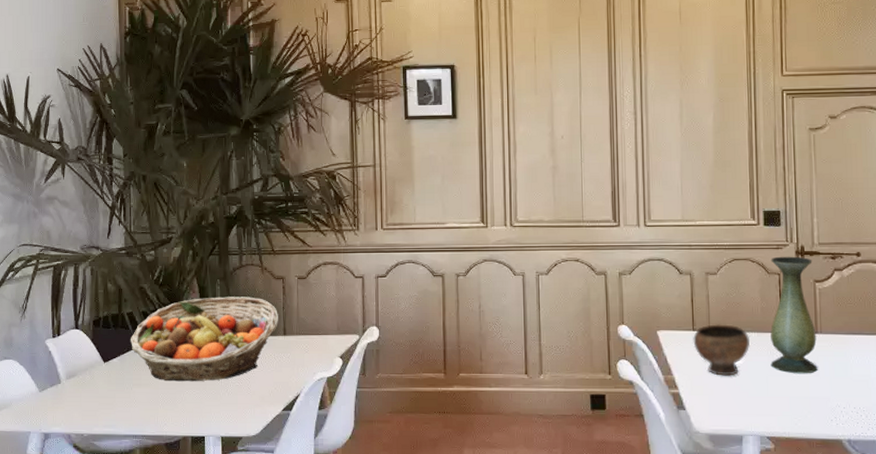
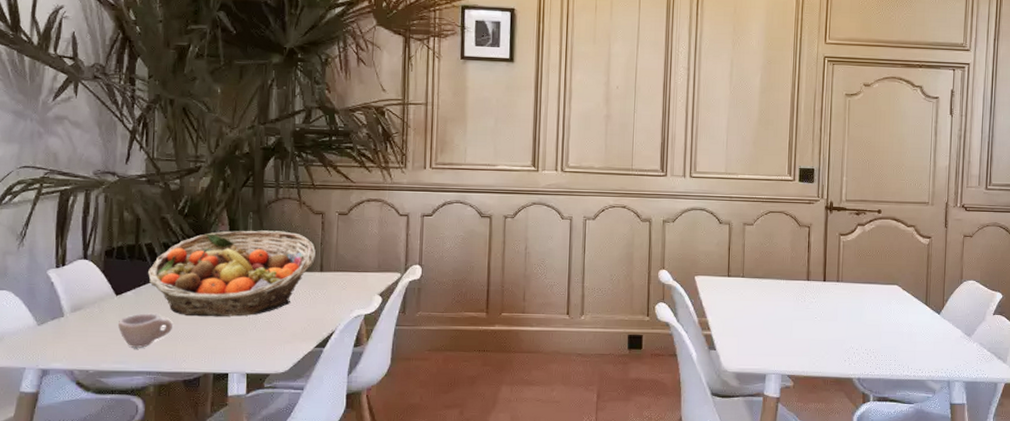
cup: none [107,379,153,412] -> present [118,313,172,348]
bowl: present [693,324,751,376] -> none [727,271,779,320]
vase: present [770,256,818,374] -> none [795,210,839,319]

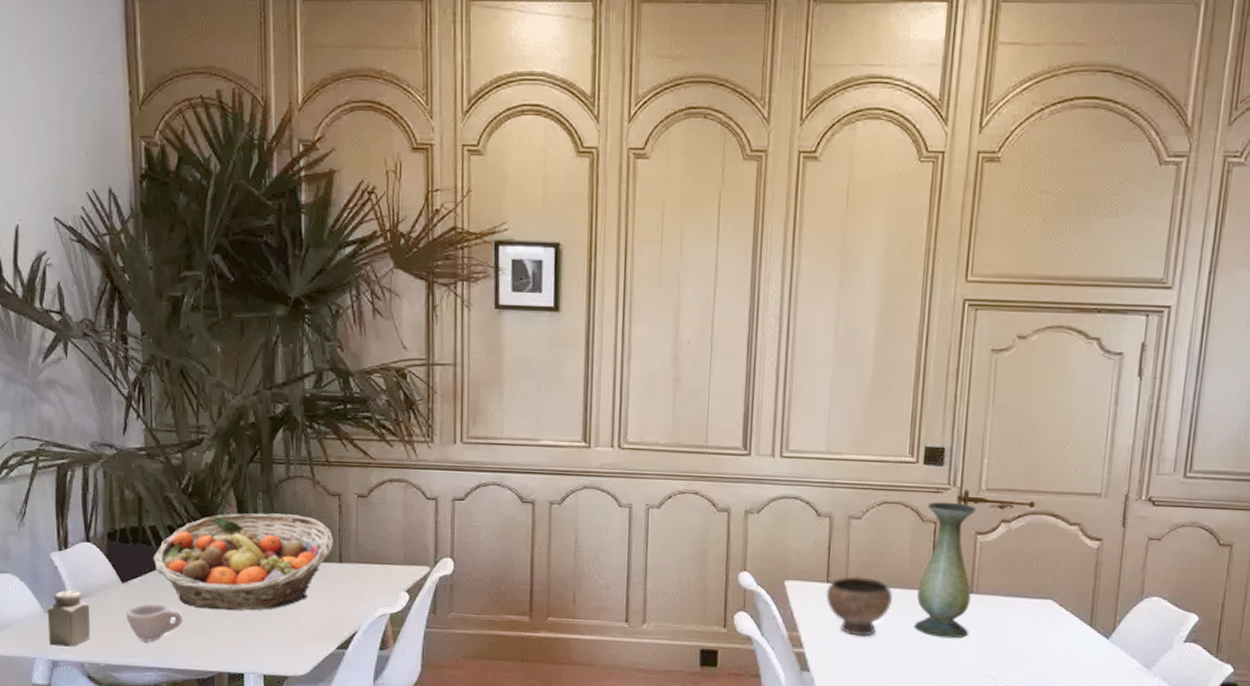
salt shaker: none [40,304,83,356] -> present [47,590,91,647]
bowl: none [727,271,779,320] -> present [826,576,893,637]
vase: none [795,210,839,319] -> present [913,501,977,639]

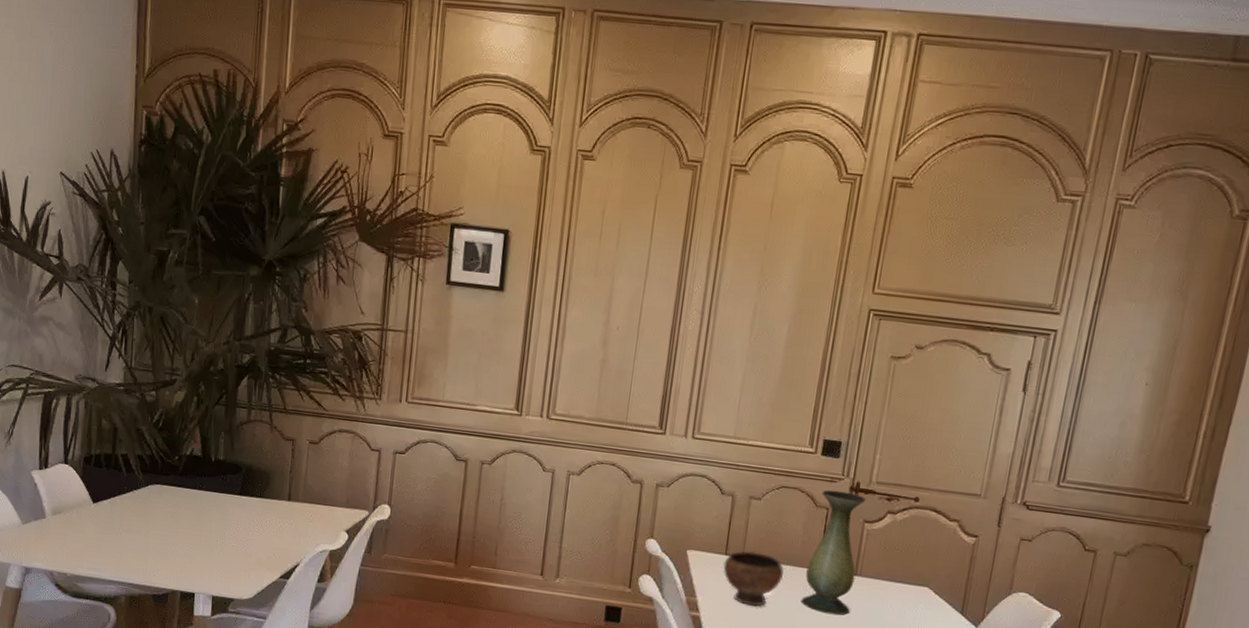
salt shaker: present [47,590,91,647] -> none [24,505,63,557]
cup: present [126,603,182,642] -> none [94,524,144,558]
fruit basket: present [154,513,333,611] -> none [123,449,285,538]

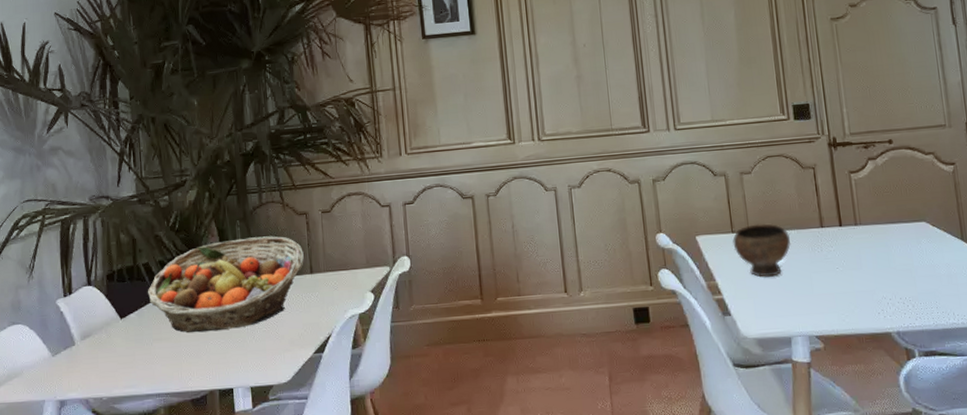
fruit basket: none [123,449,285,538] -> present [148,236,304,333]
vase: present [800,489,866,616] -> none [804,148,861,269]

